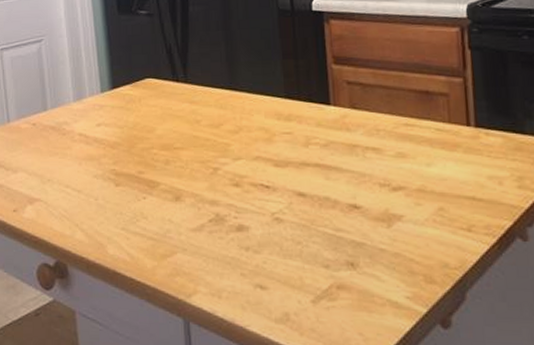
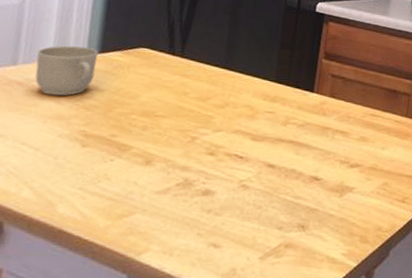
mug: none [61,85,112,137] -> present [35,45,98,96]

